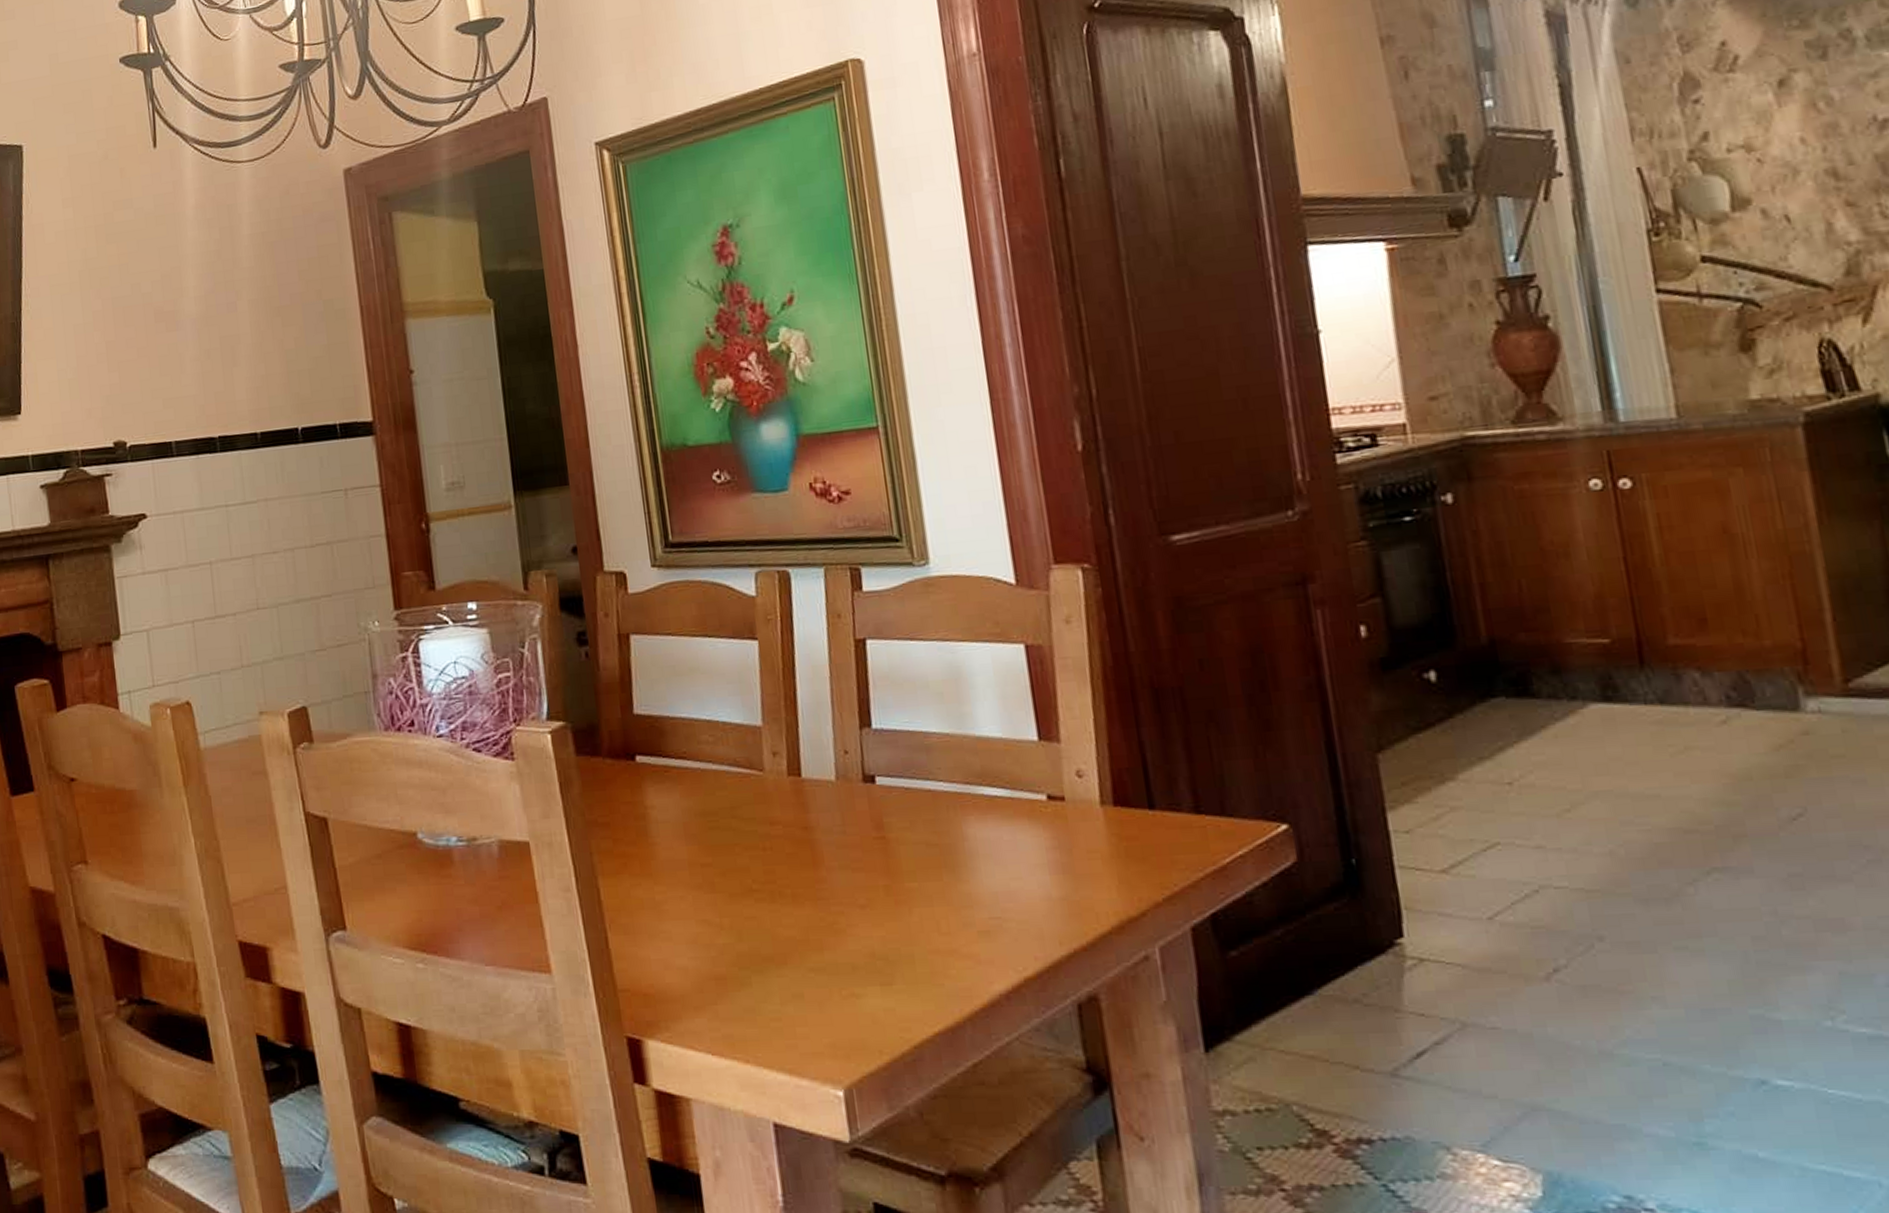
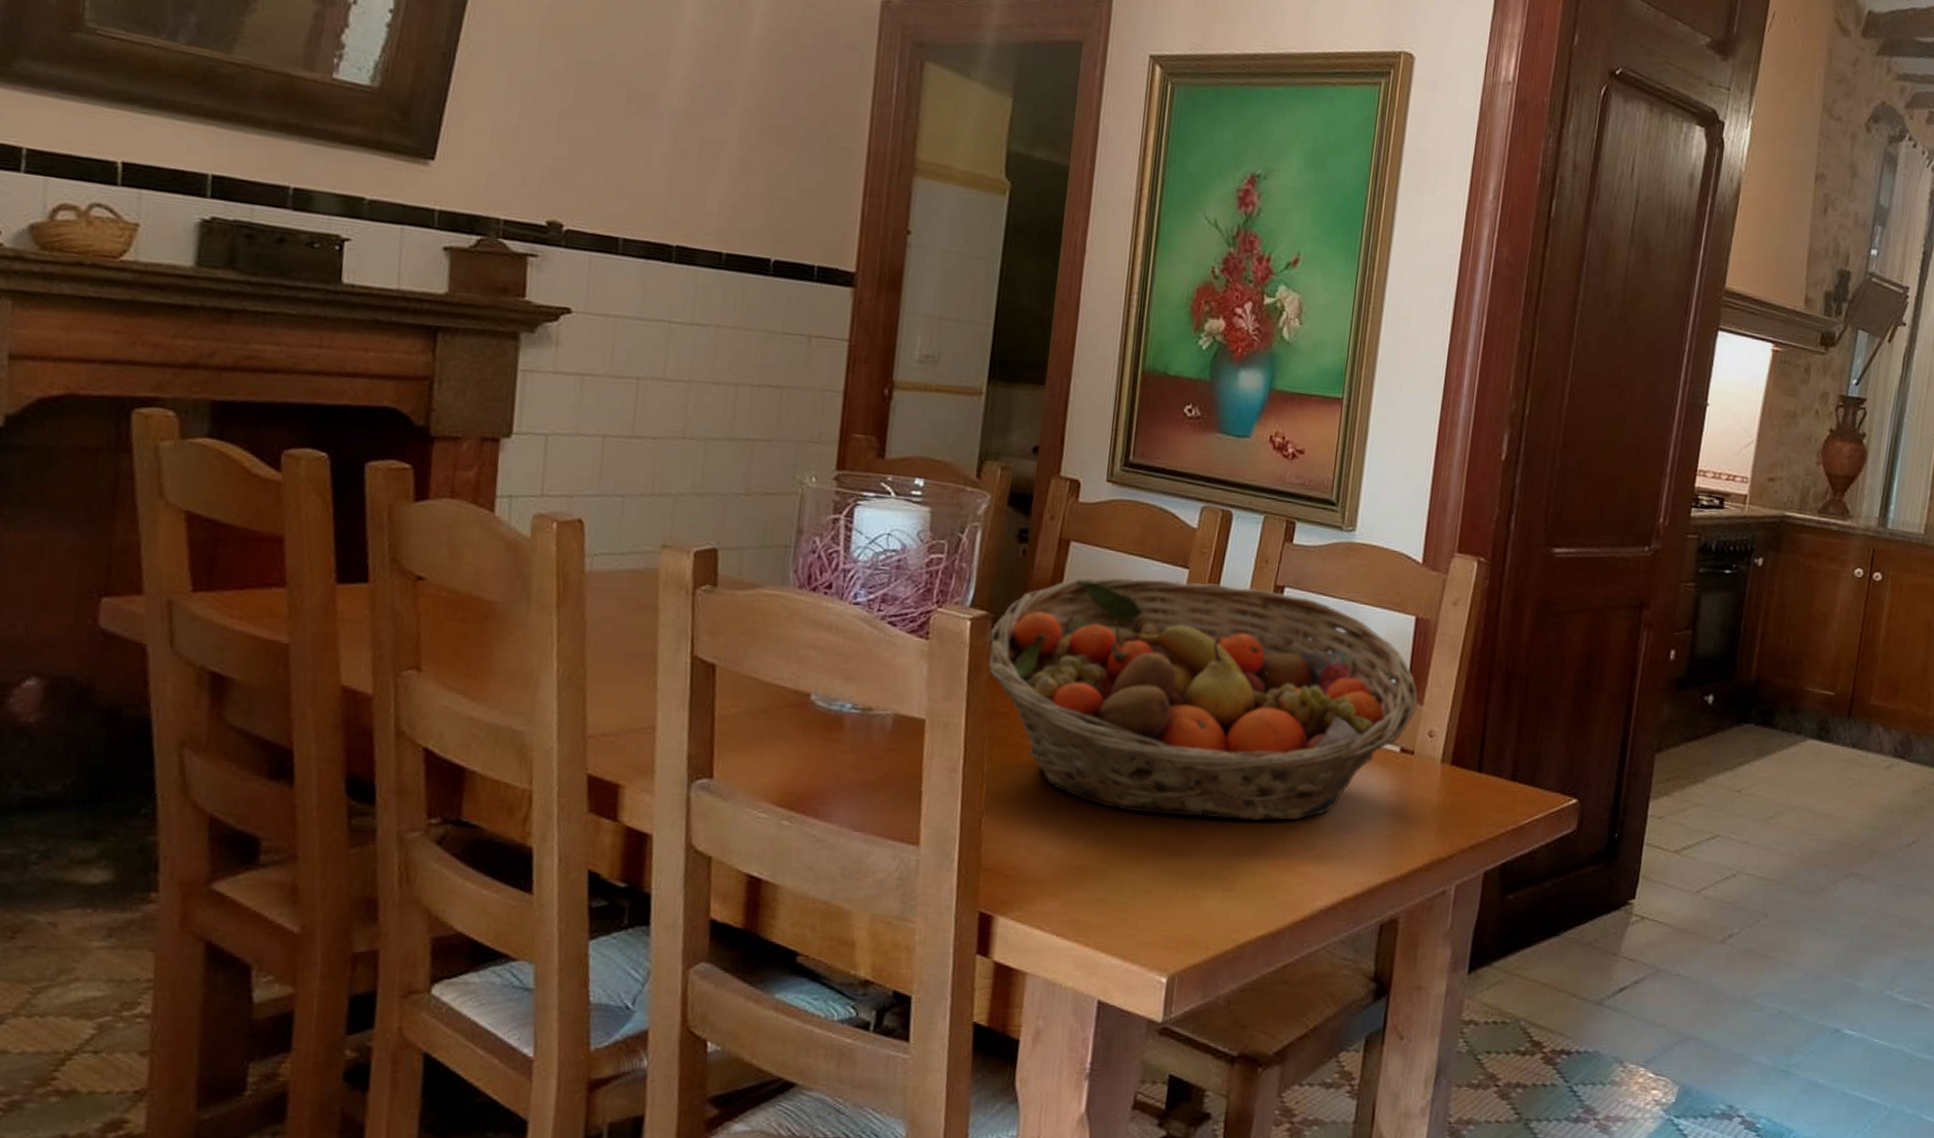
fruit basket: none [571,646,1055,910] -> present [986,577,1418,822]

